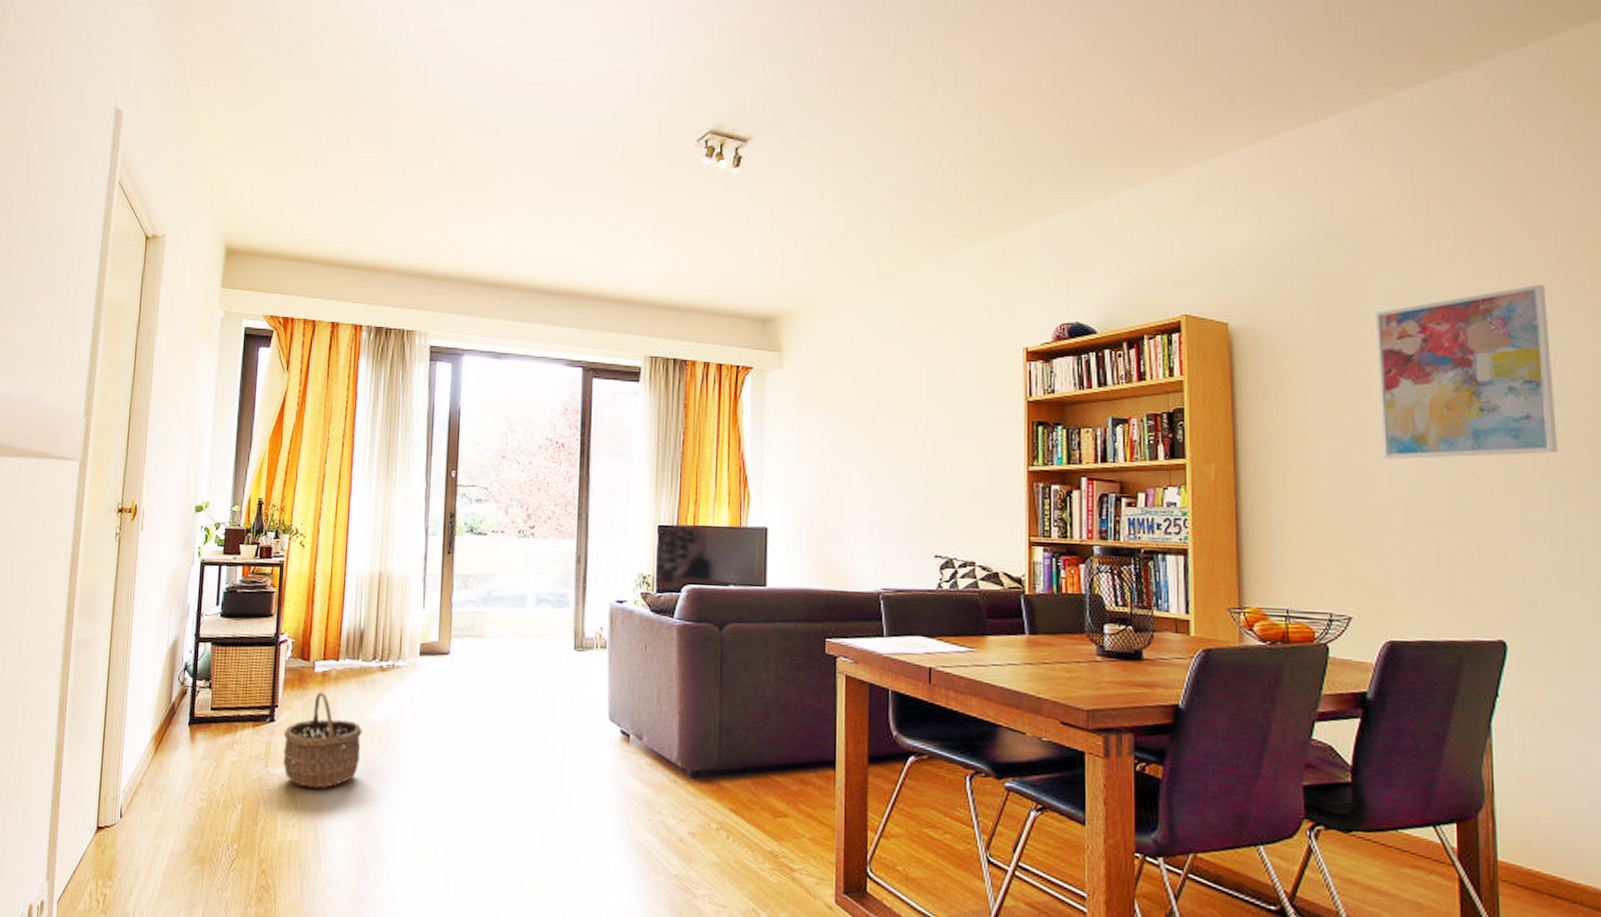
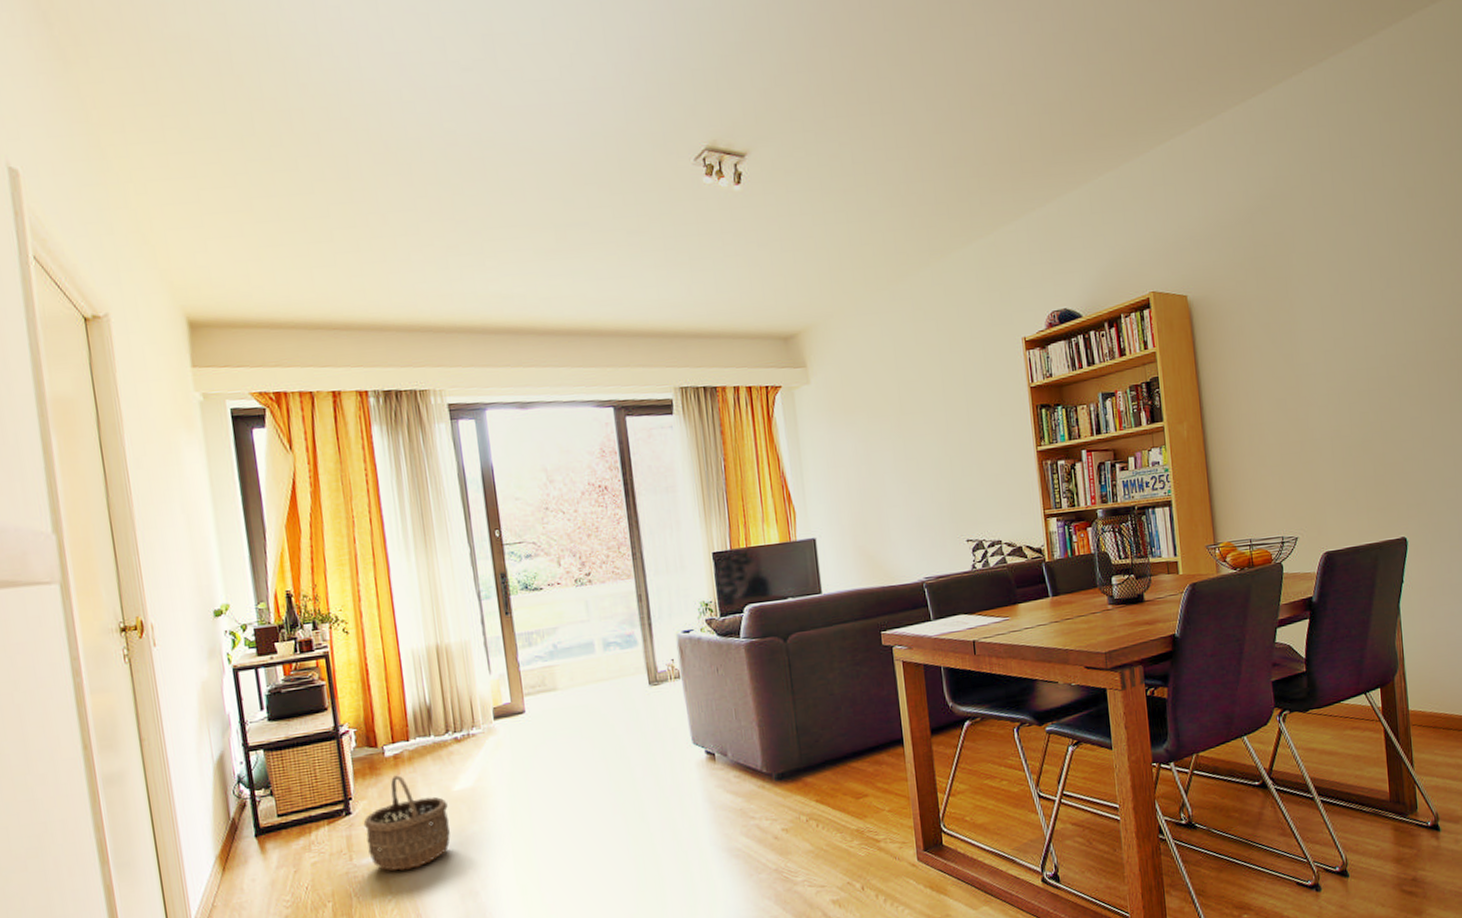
wall art: present [1375,284,1558,460] -> none [1299,235,1435,401]

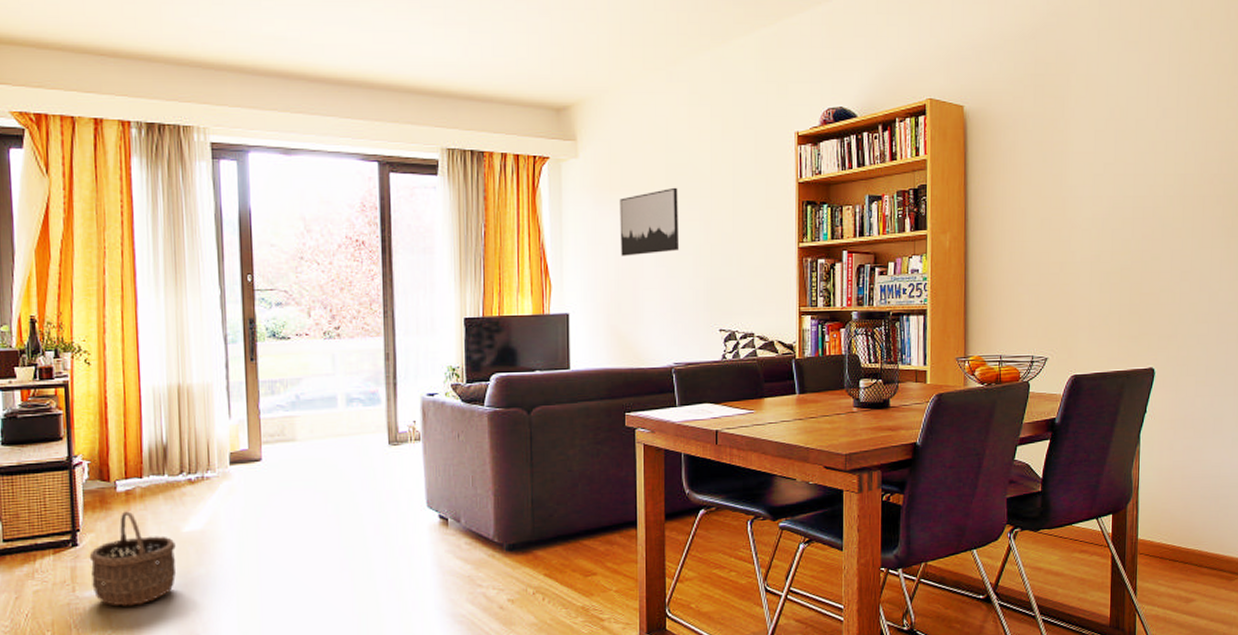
wall art: none [855,403,918,477] -> present [619,187,678,256]

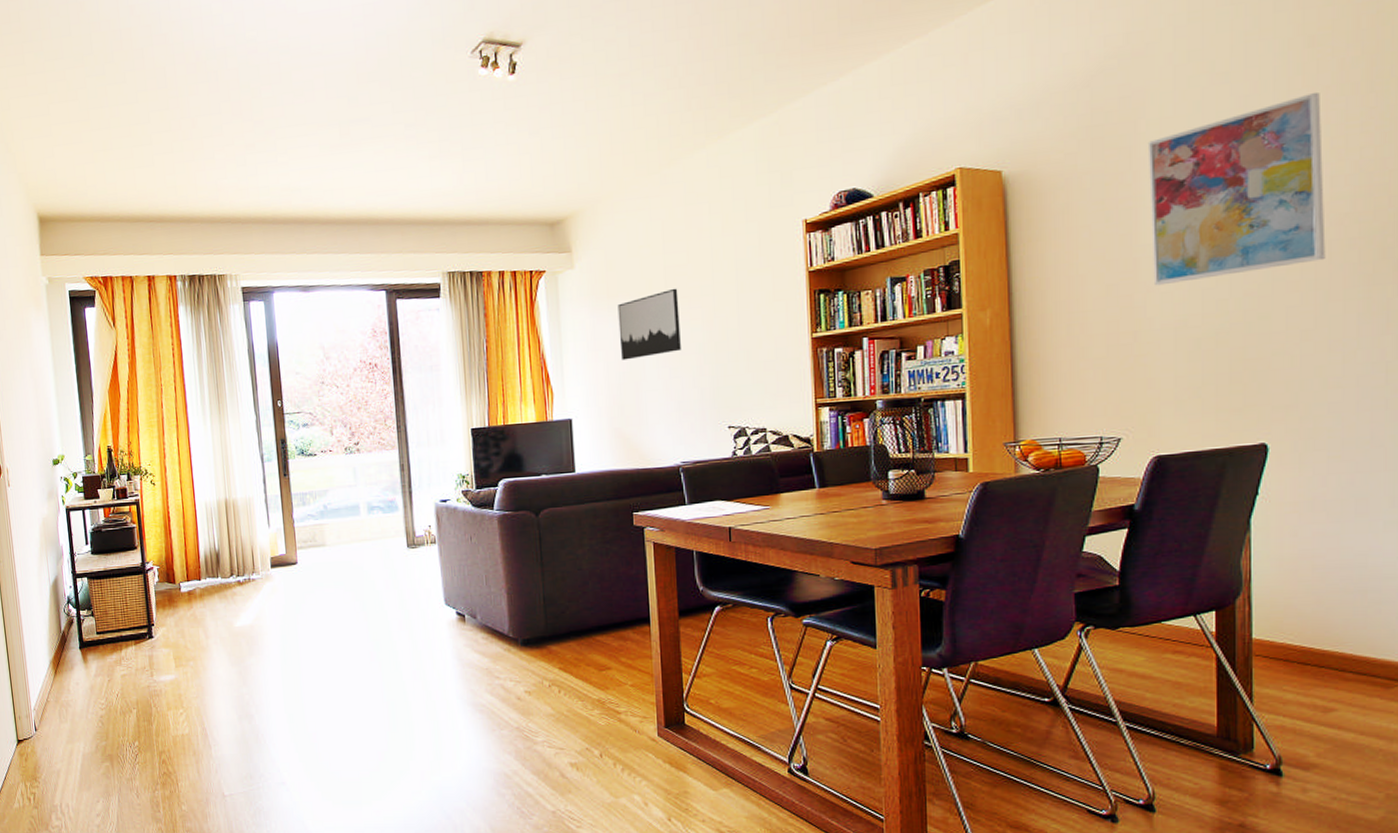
wicker basket: present [89,511,176,606] -> none [162,608,232,689]
wall art: none [1076,68,1201,223] -> present [1147,91,1326,286]

